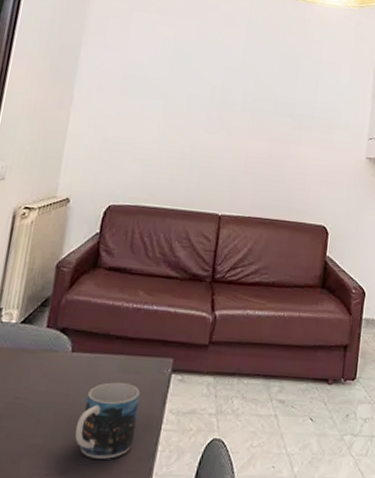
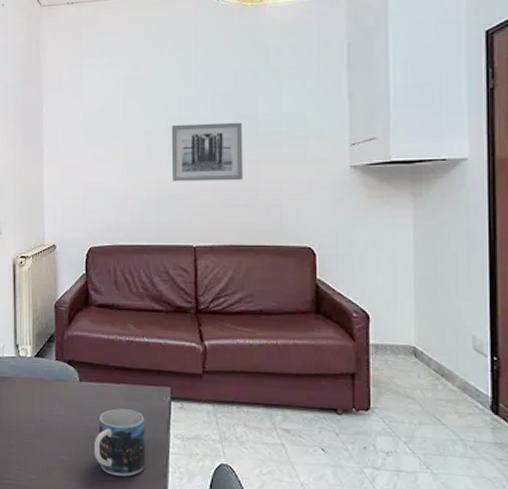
wall art: none [208,93,281,157] -> present [171,122,244,182]

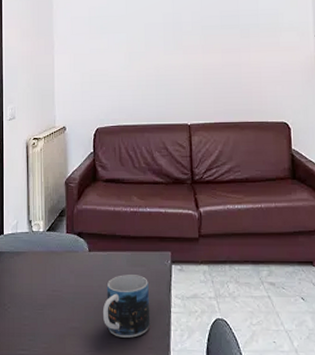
wall art: present [171,122,244,182] -> none [167,16,229,68]

